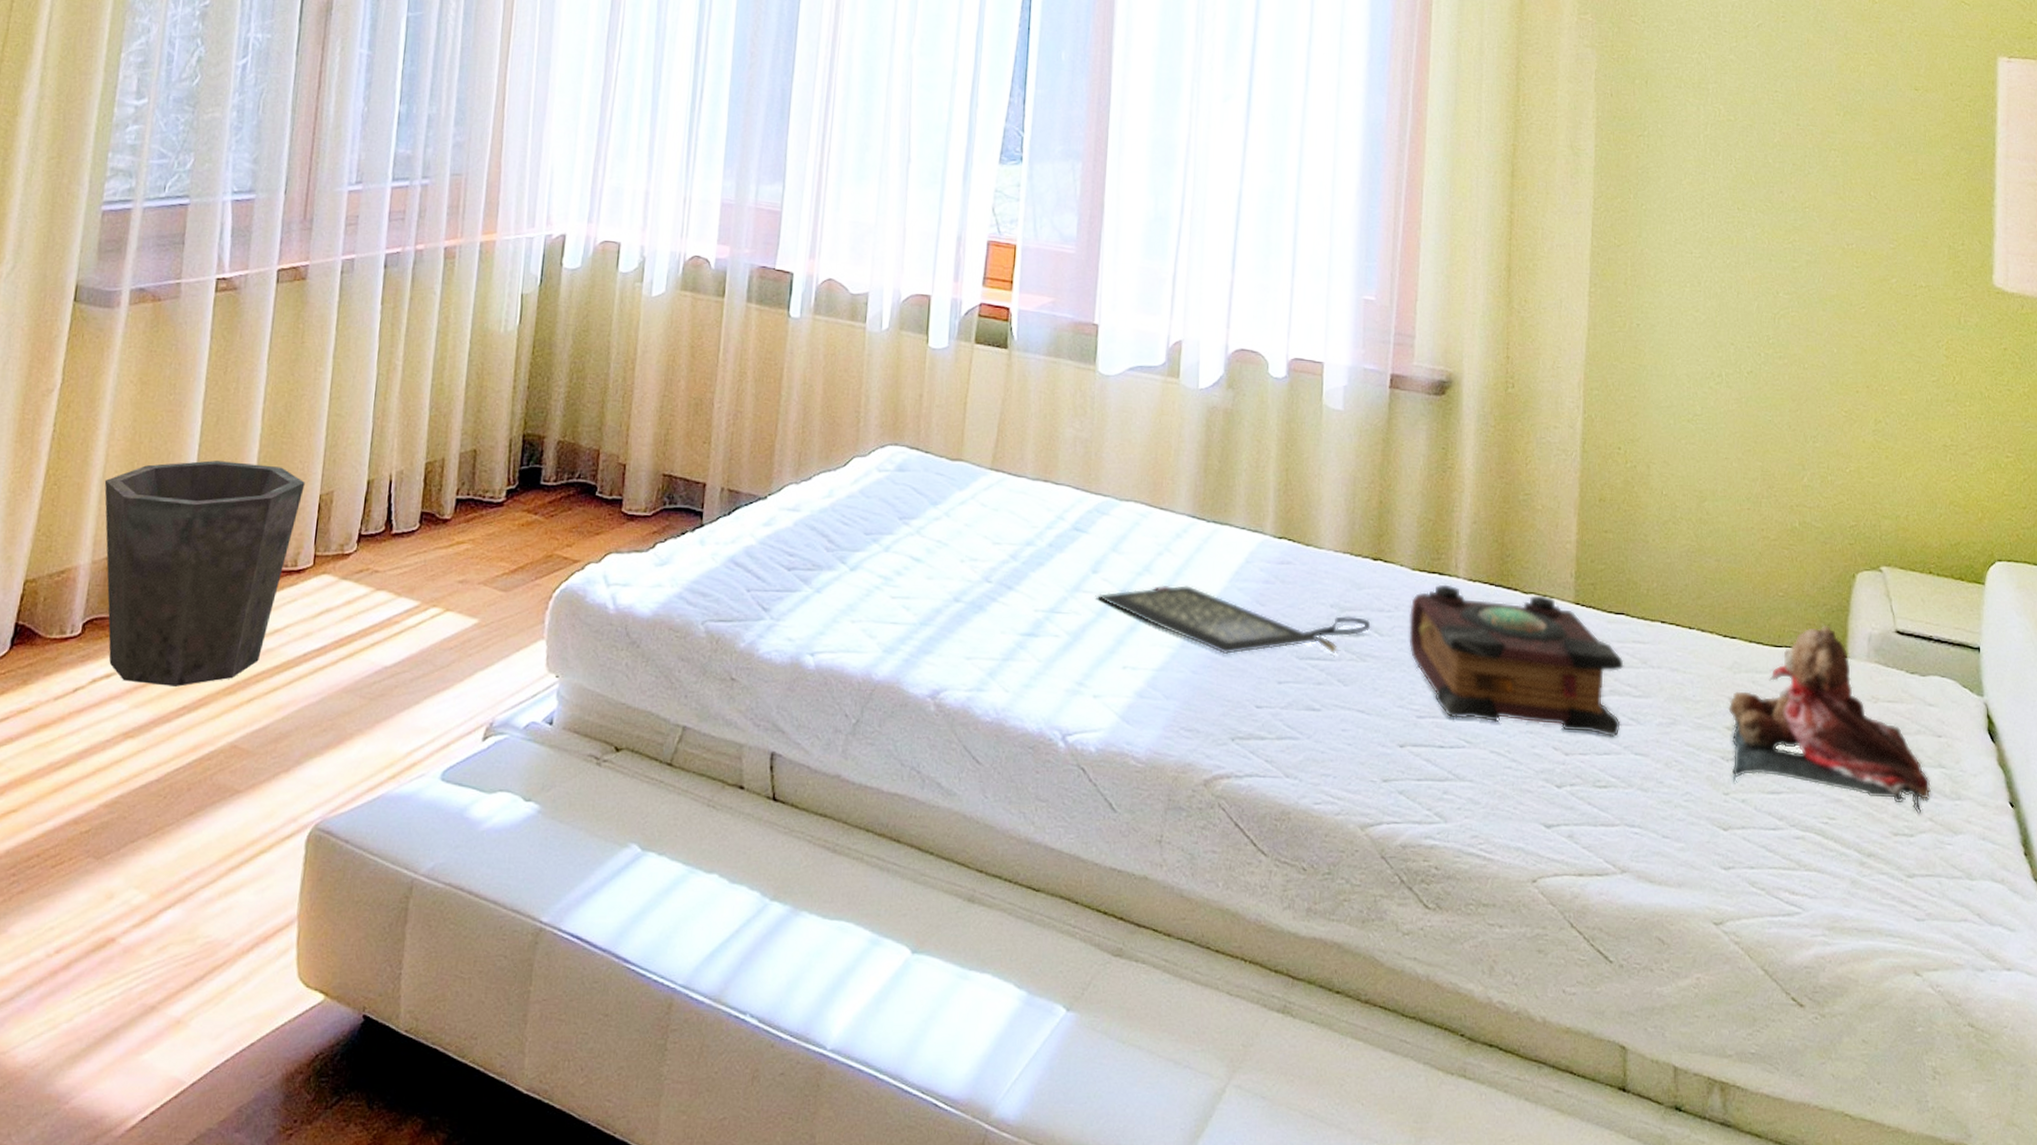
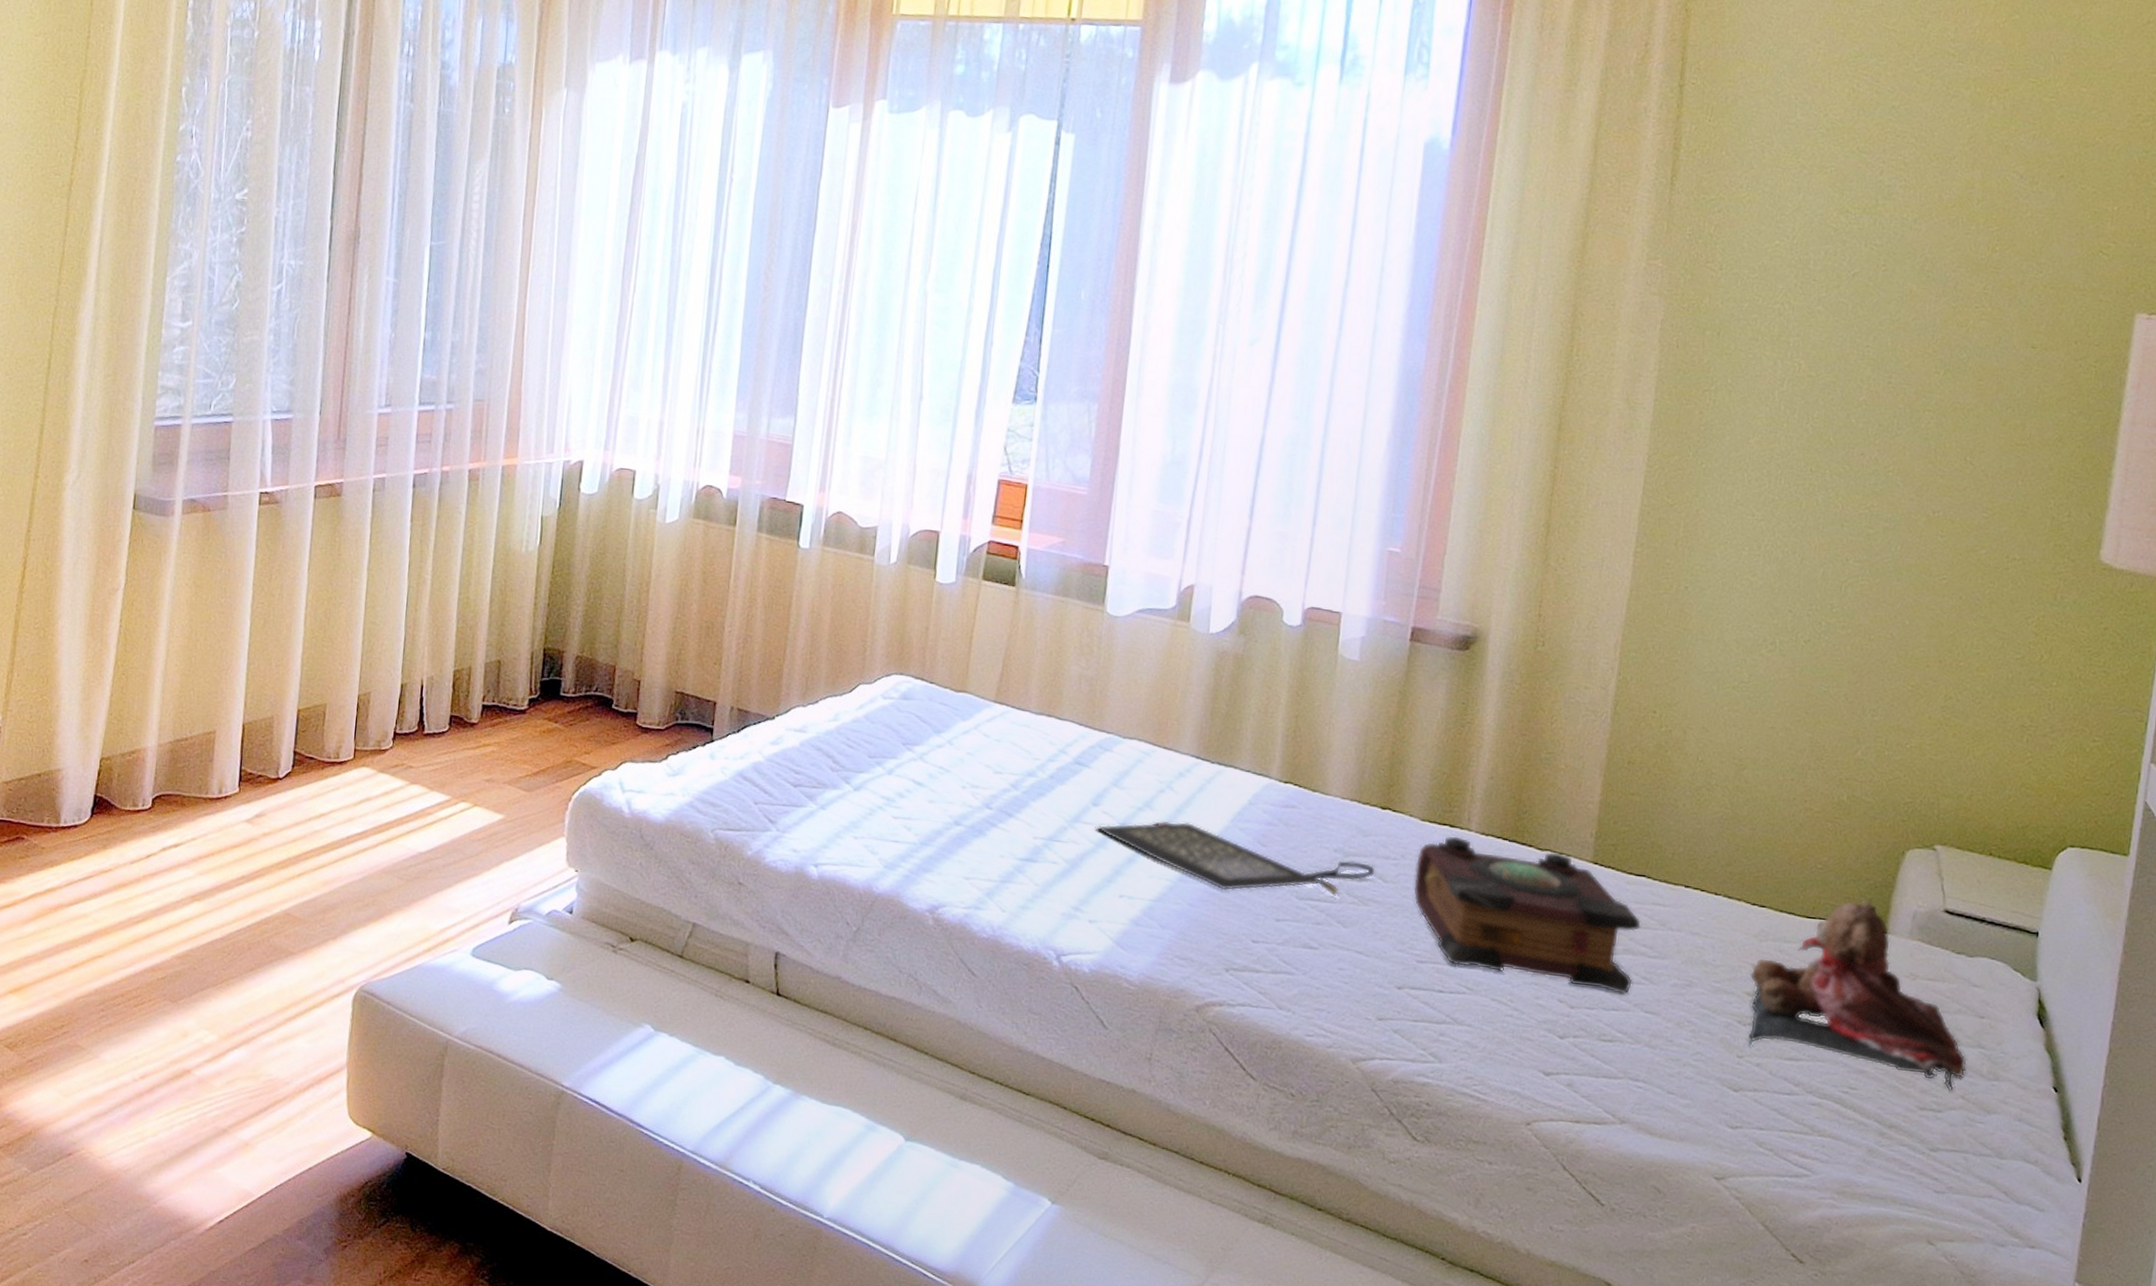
waste bin: present [104,460,305,687] -> none [166,659,345,859]

